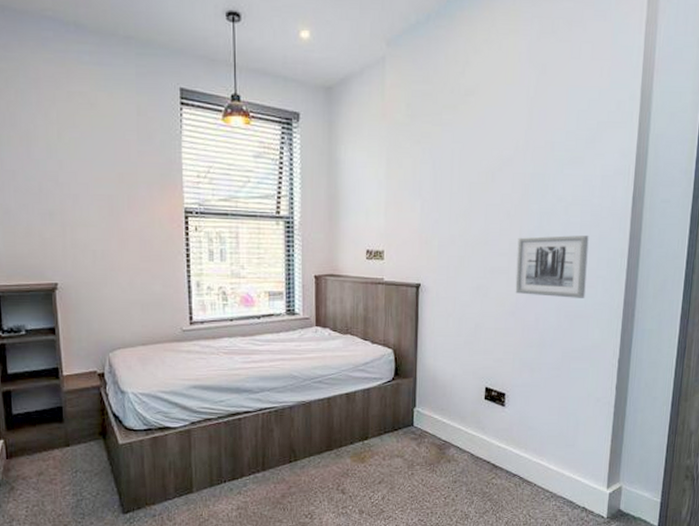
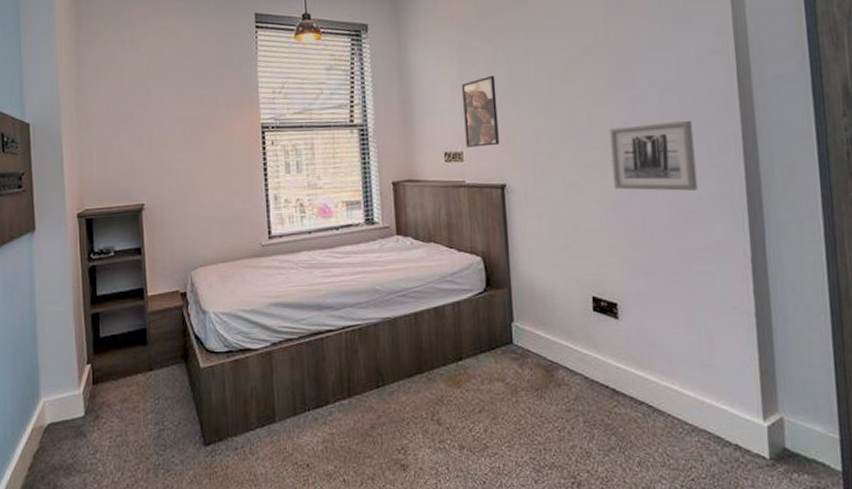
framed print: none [387,178,420,247] -> present [461,75,499,147]

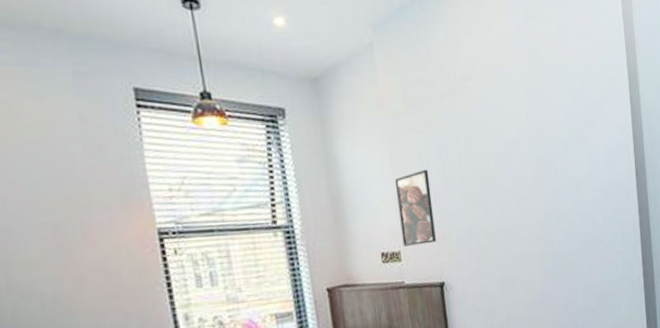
wall art: present [609,121,698,191] -> none [535,213,607,280]

